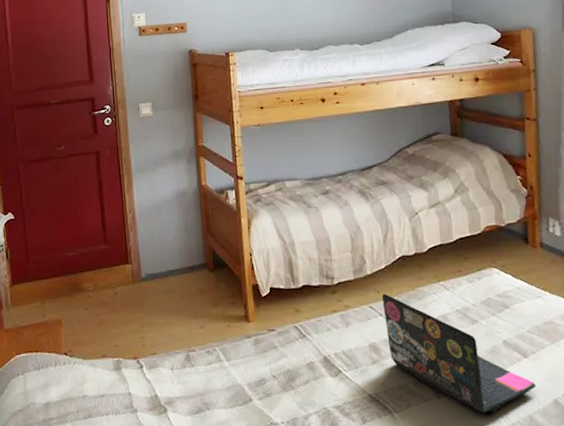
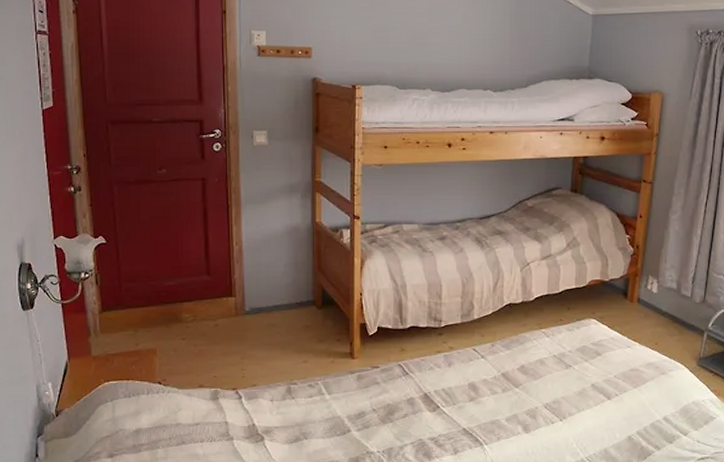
laptop: present [381,294,537,415] -> none [485,338,615,448]

